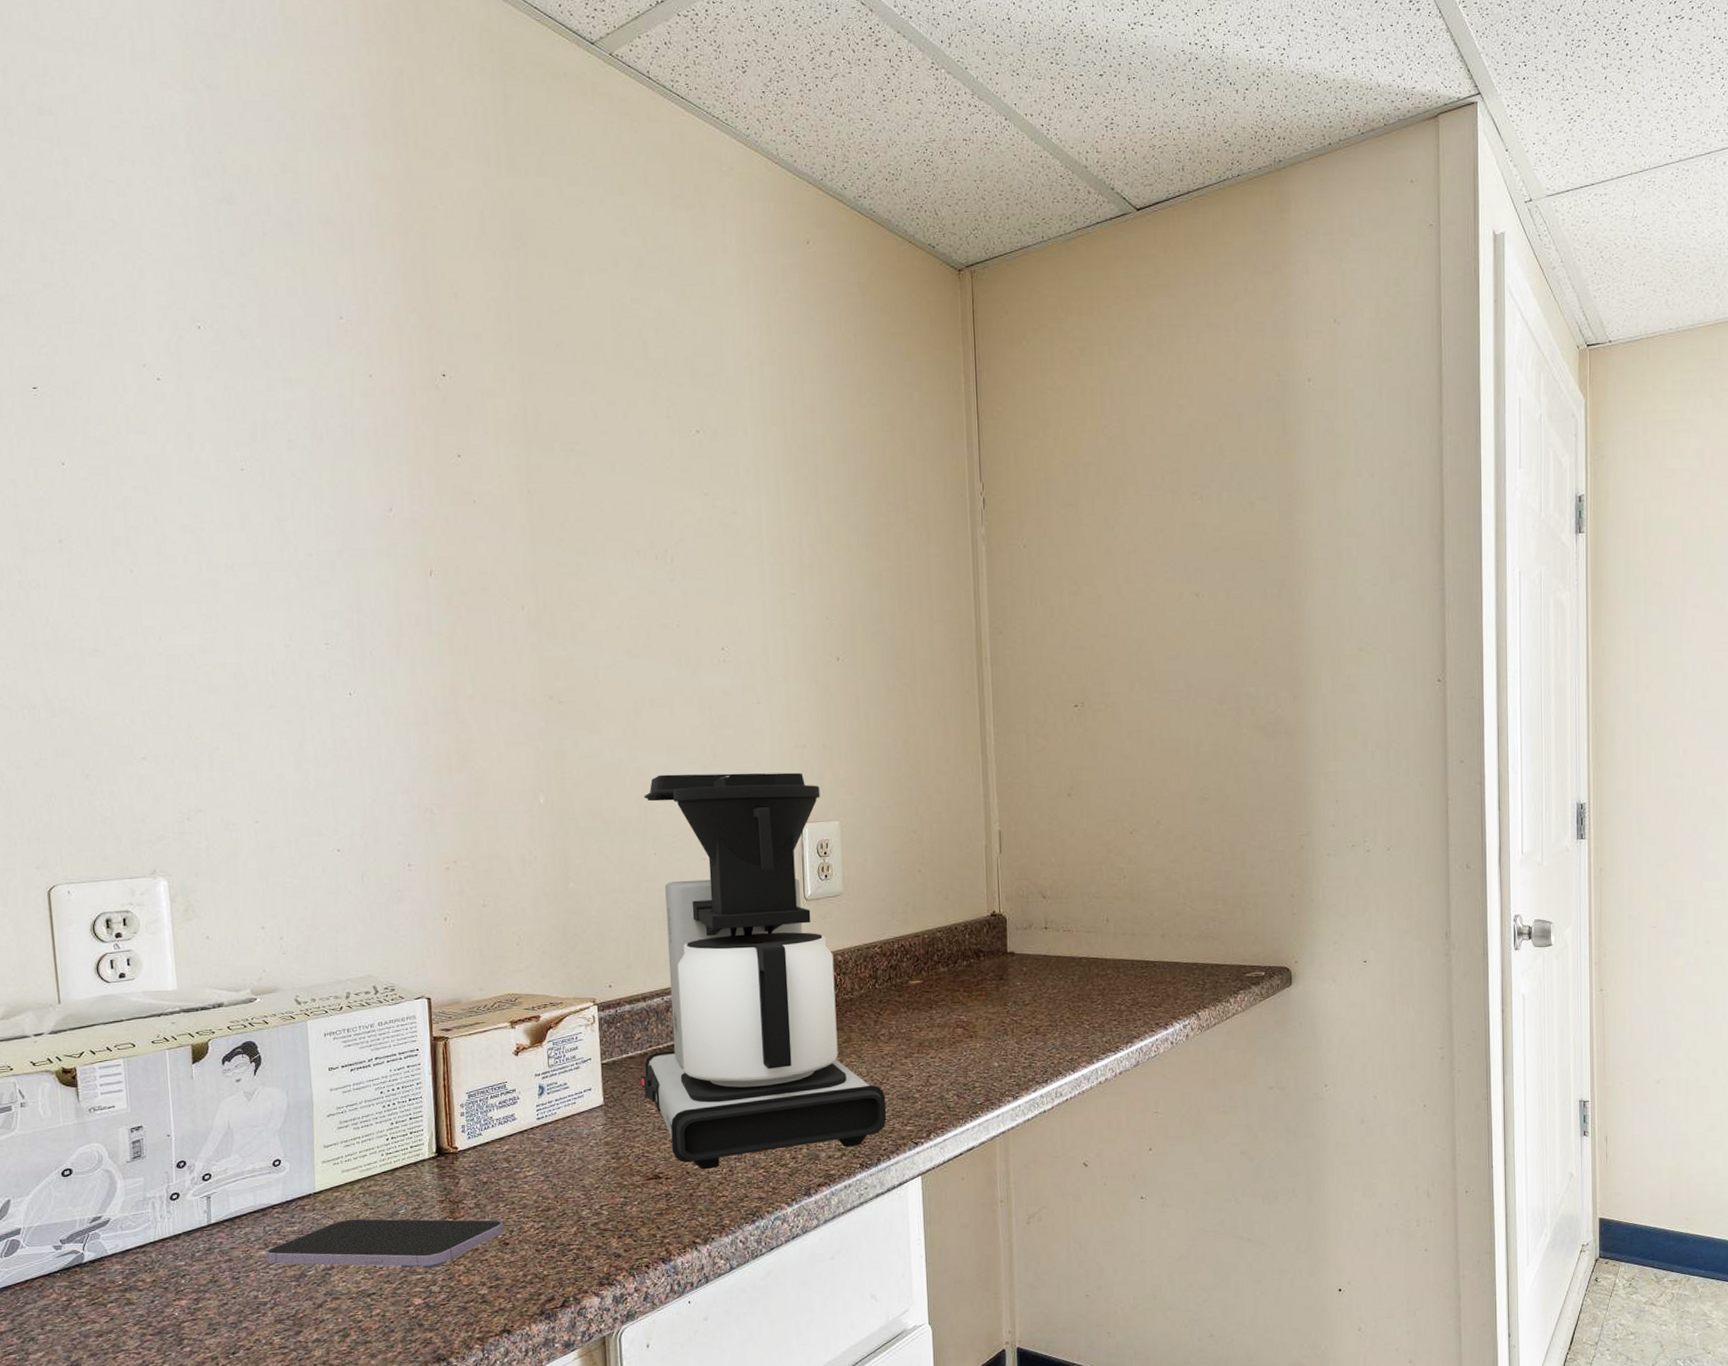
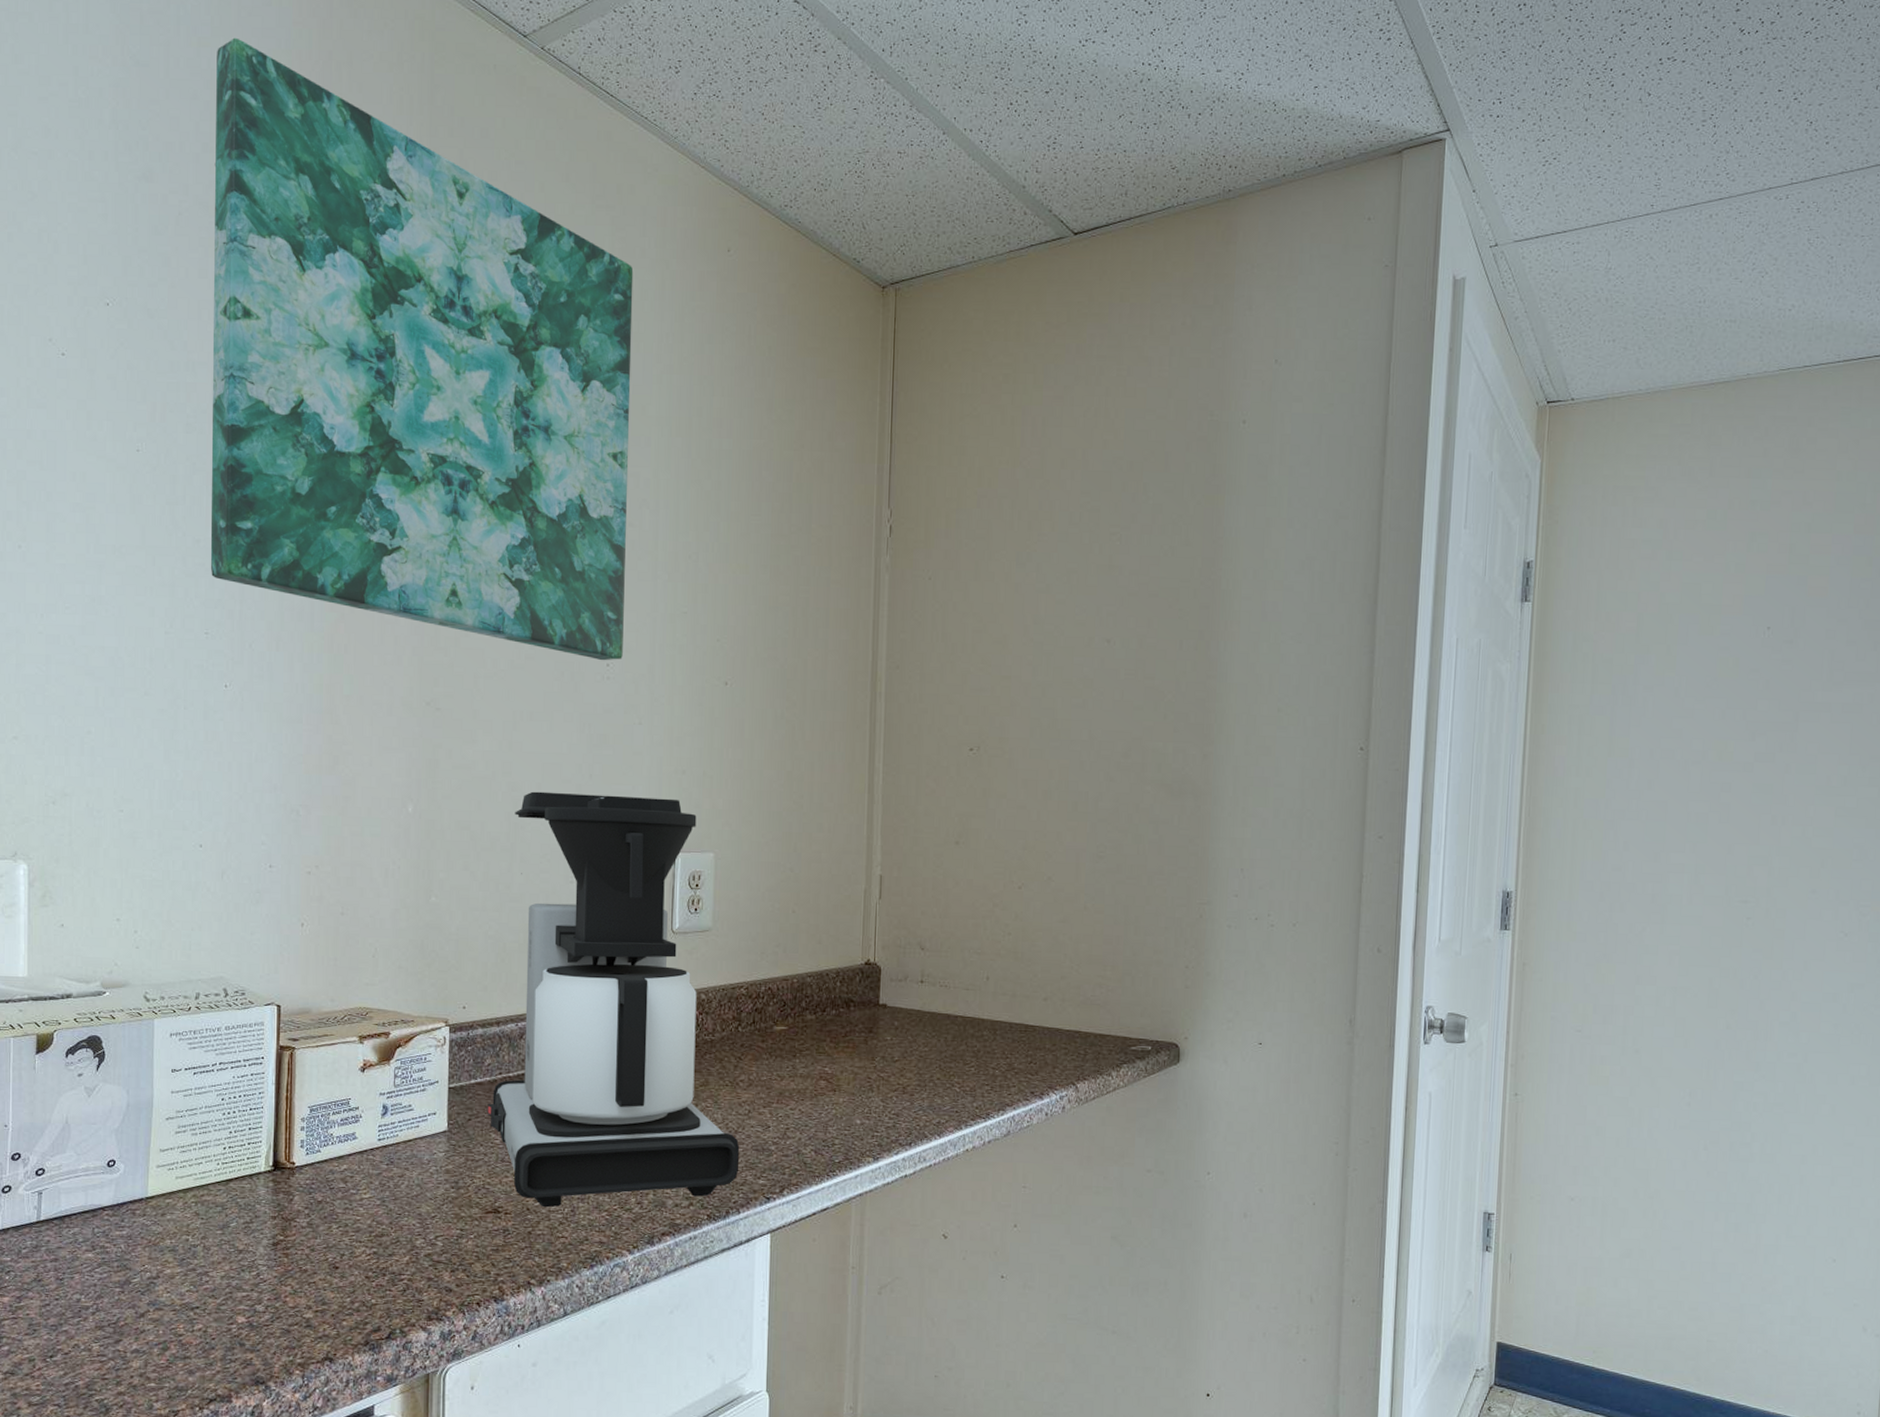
smartphone: present [265,1218,504,1269] -> none [92,1228,335,1287]
wall art: none [287,57,737,645] -> present [210,37,634,661]

